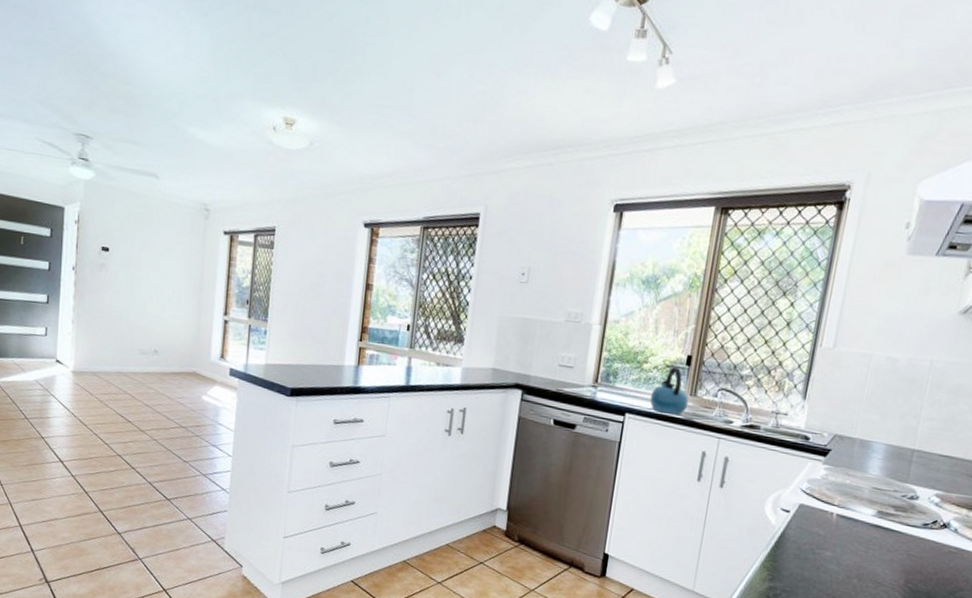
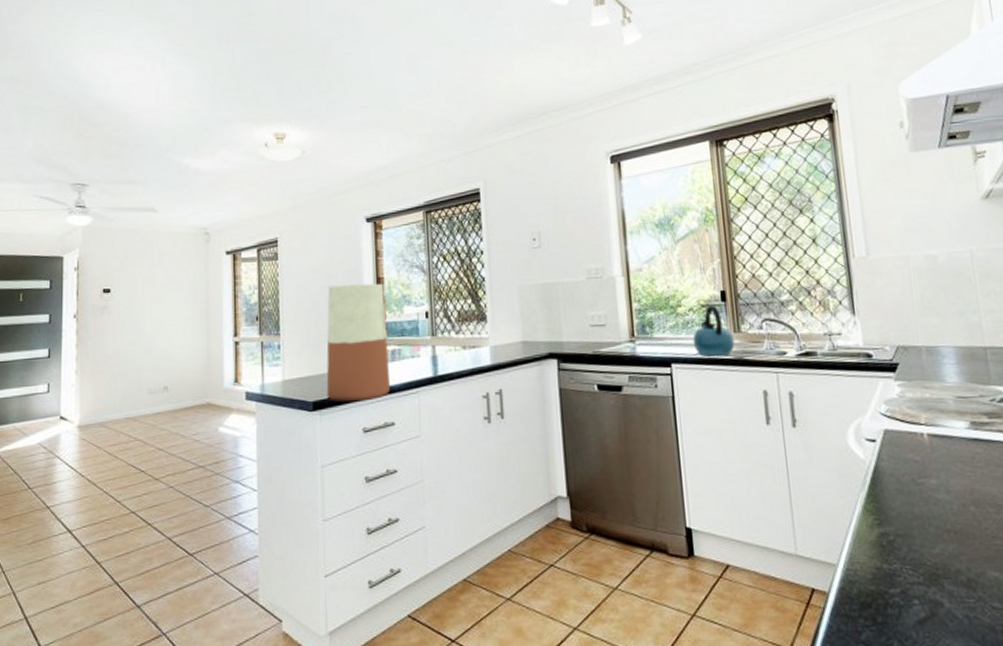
vase: none [304,283,372,396] -> present [326,283,391,403]

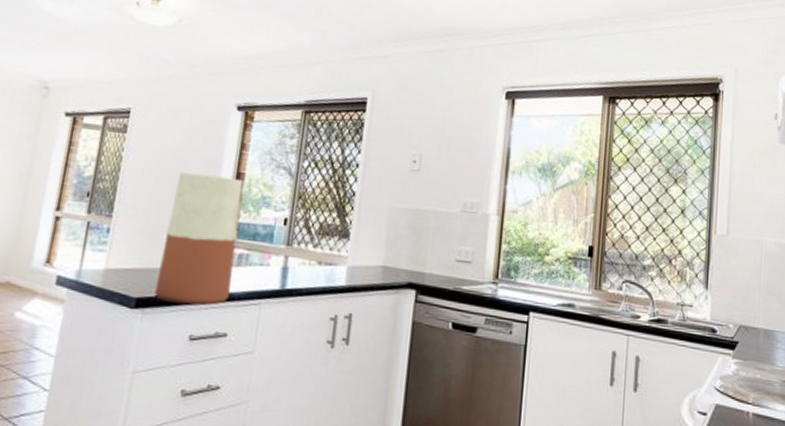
kettle: present [692,306,735,357] -> none [554,259,594,312]

